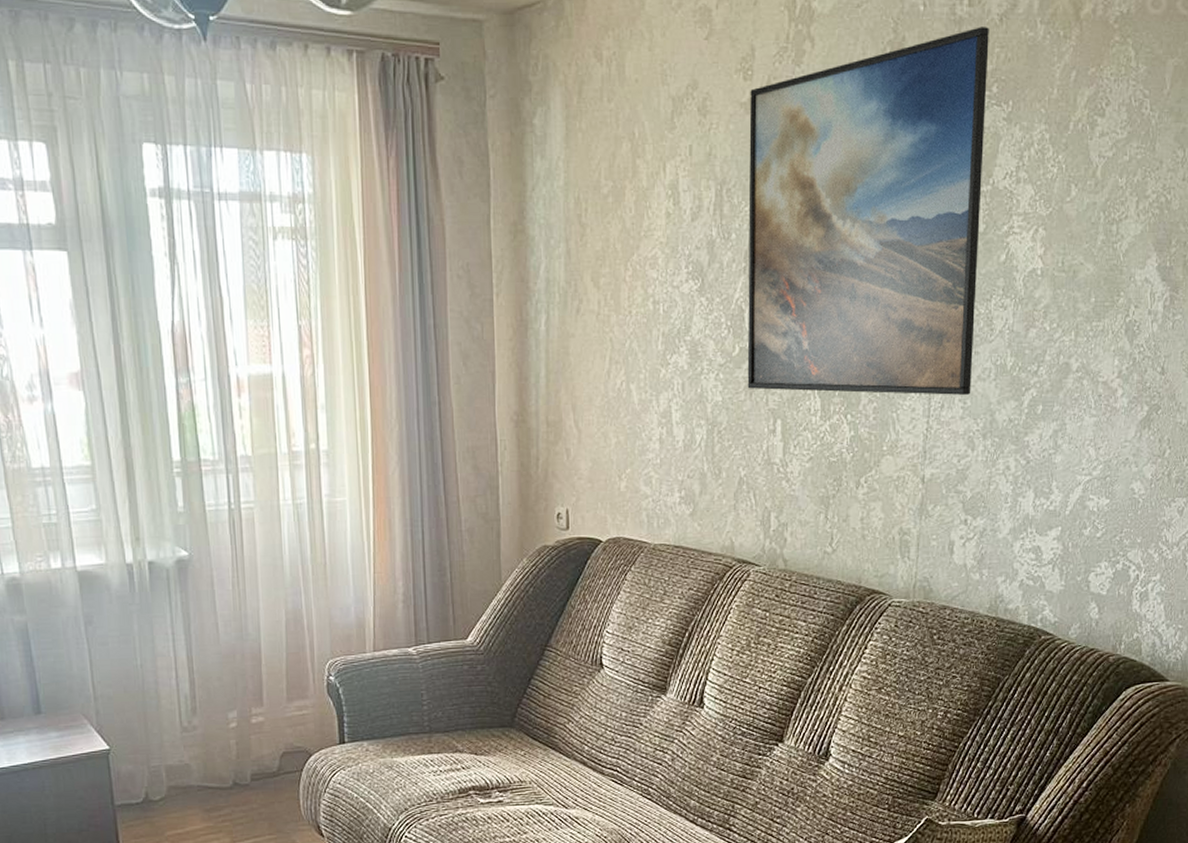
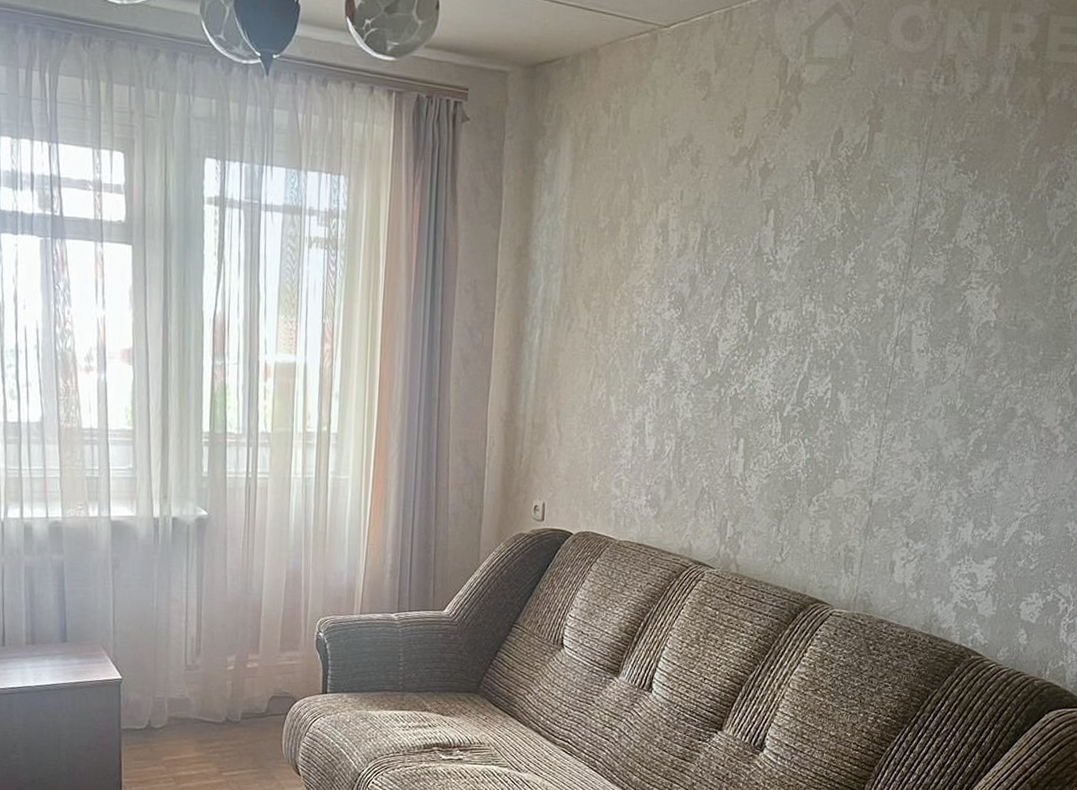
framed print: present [747,27,989,395] -> none [716,103,962,430]

